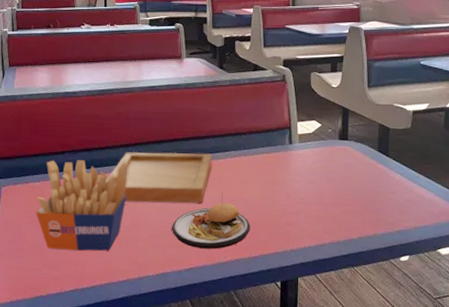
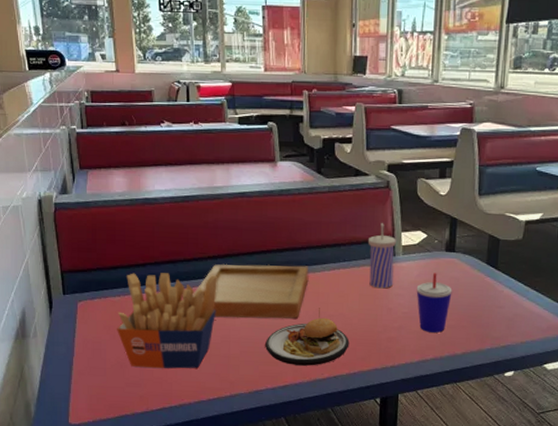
beverage cup: none [266,112,293,175] -> present [367,222,396,289]
beverage cup: none [312,160,347,217] -> present [416,273,453,333]

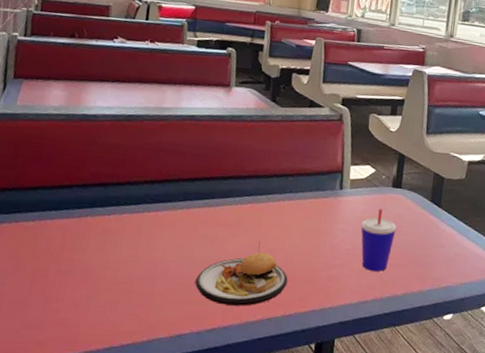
french fries: present [117,273,217,369] -> none [23,195,152,308]
tray: present [193,263,309,319] -> none [120,189,253,253]
beverage cup: present [367,222,396,289] -> none [314,154,345,223]

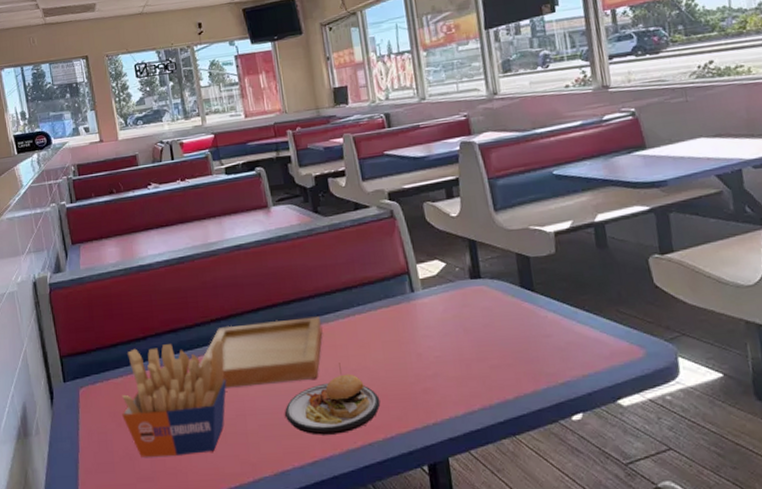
french fries: none [23,195,152,308] -> present [122,339,227,457]
tray: none [120,189,253,253] -> present [199,316,323,388]
beverage cup: present [361,208,397,272] -> none [445,305,489,377]

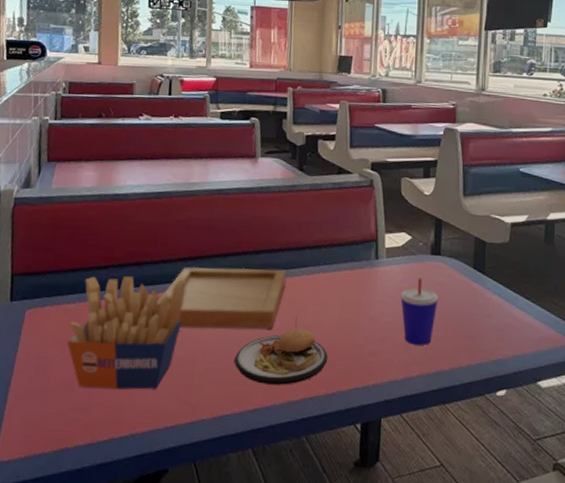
beverage cup: none [445,305,489,377] -> present [400,278,439,345]

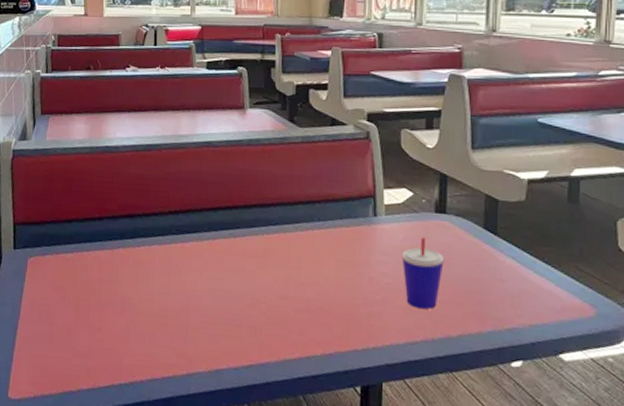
french fries: present [67,276,186,390] -> none [67,227,178,340]
tray: present [157,266,287,329] -> none [150,219,279,286]
burger: present [234,317,328,385] -> none [228,274,325,343]

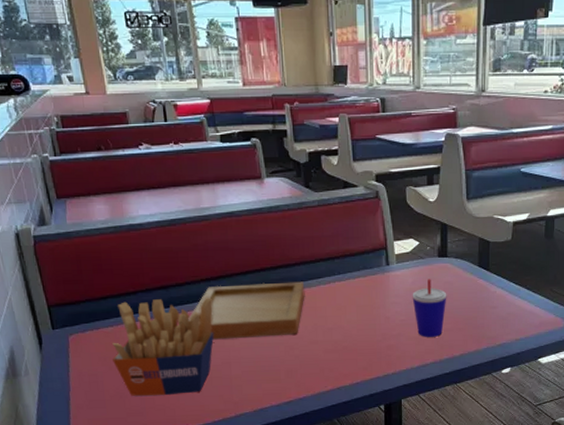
french fries: none [67,227,178,340] -> present [112,296,214,396]
tray: none [150,219,279,286] -> present [188,281,305,340]

